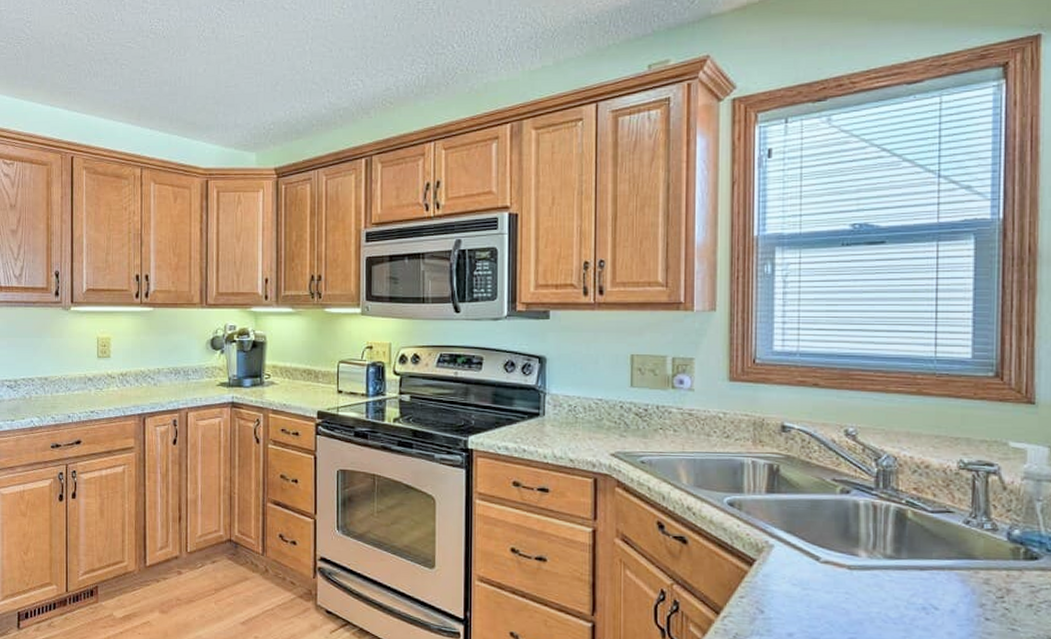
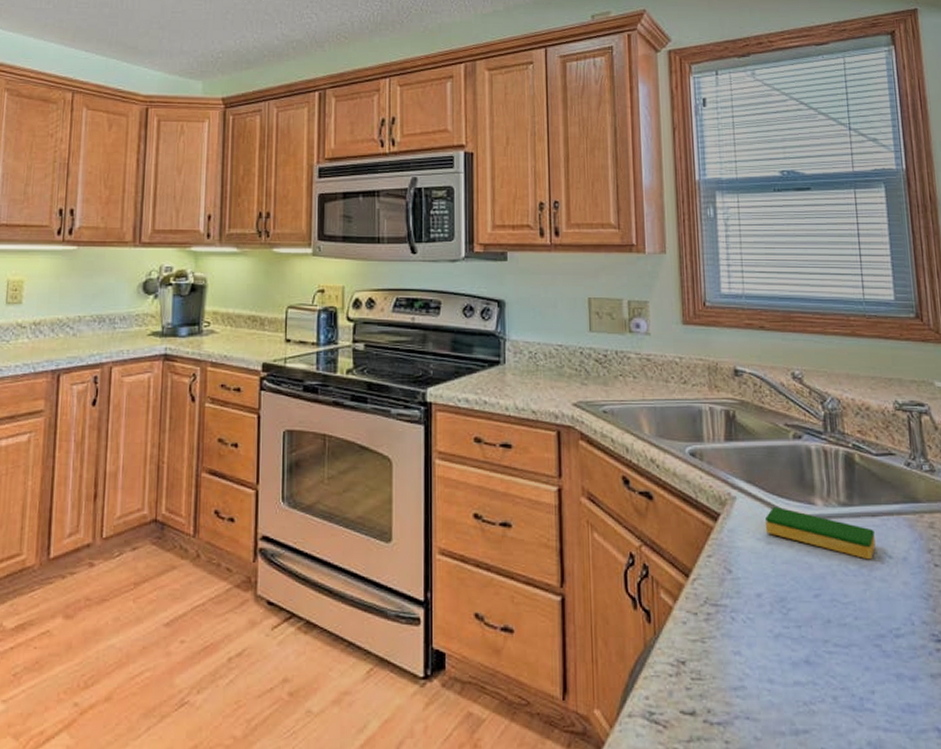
dish sponge: none [803,555,921,610] -> present [766,506,876,560]

